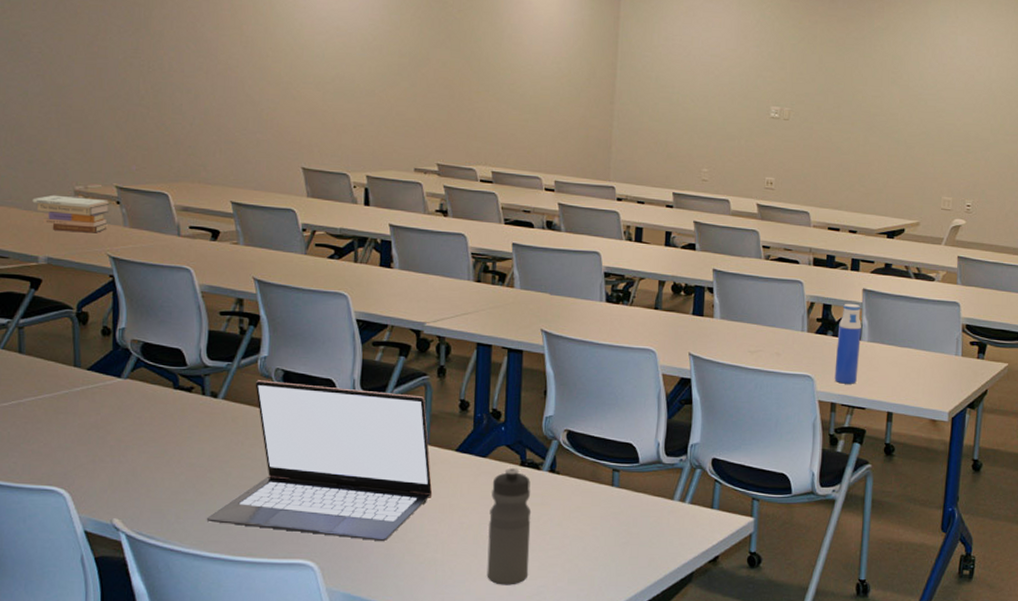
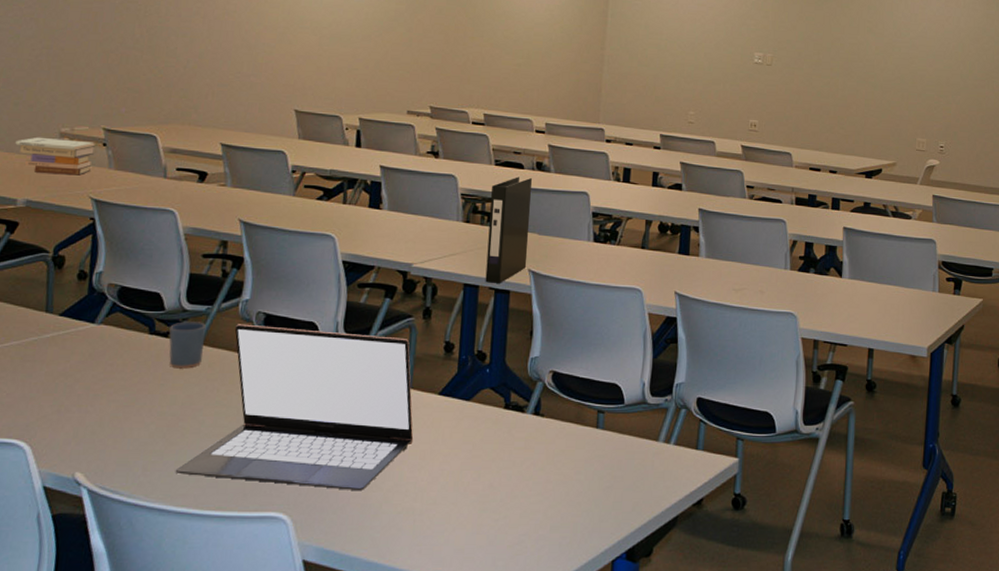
mug: none [192,377,228,421] -> present [169,321,207,367]
water bottle: present [487,468,532,585] -> none [466,412,515,535]
binder: none [498,236,542,343] -> present [485,177,532,283]
water bottle: present [834,303,861,384] -> none [817,241,842,321]

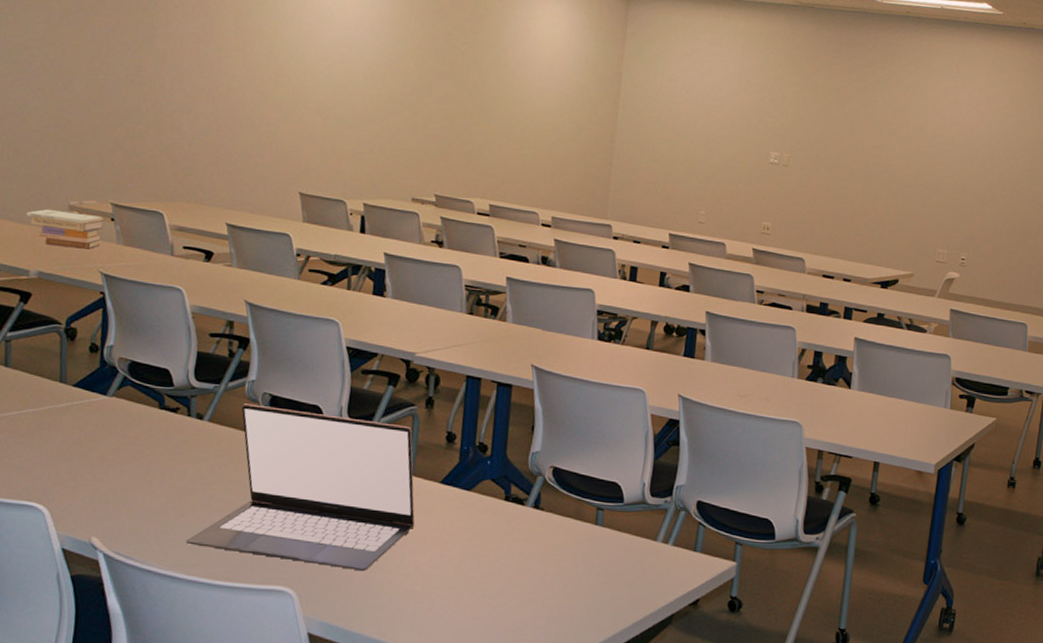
mug: present [169,321,207,367] -> none [178,398,214,443]
binder: present [485,177,532,283] -> none [488,270,537,377]

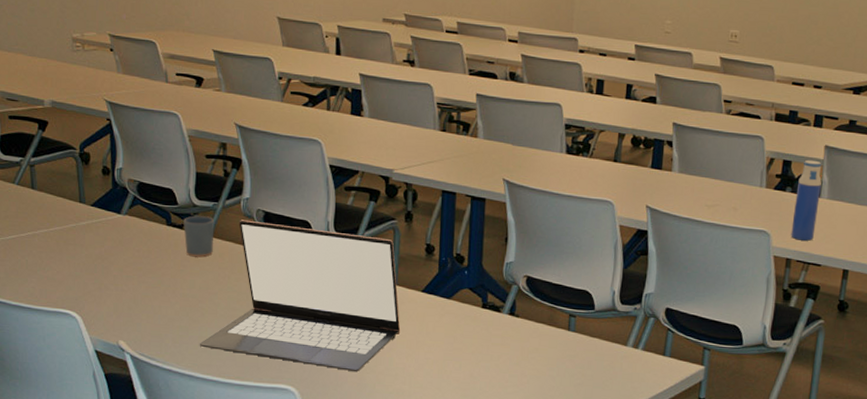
books: present [26,209,103,250] -> none [36,42,103,79]
mug: none [178,398,214,443] -> present [183,215,215,257]
water bottle: none [822,351,852,432] -> present [791,159,822,241]

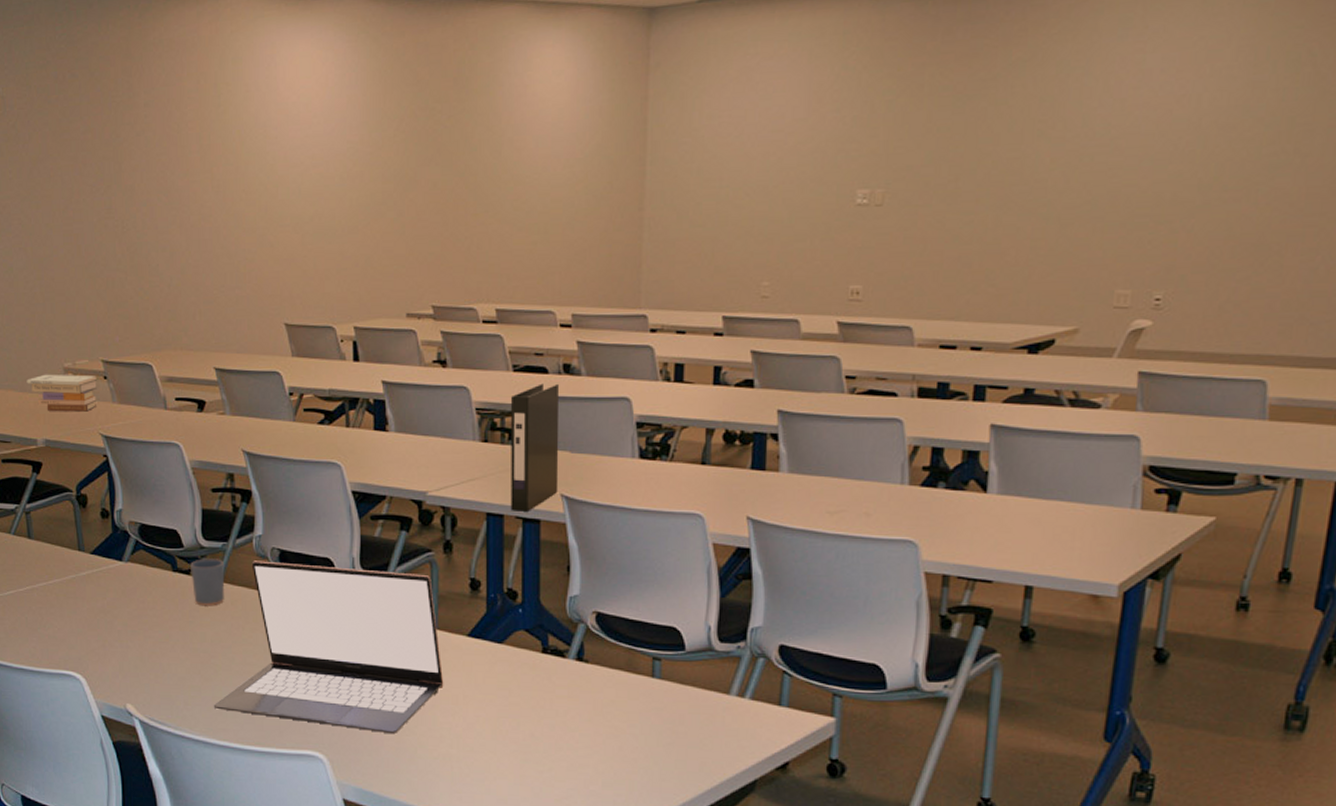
books: none [36,42,103,79] -> present [26,374,97,412]
binder: none [462,86,505,191] -> present [510,383,560,511]
water bottle: present [791,159,822,241] -> none [947,444,988,550]

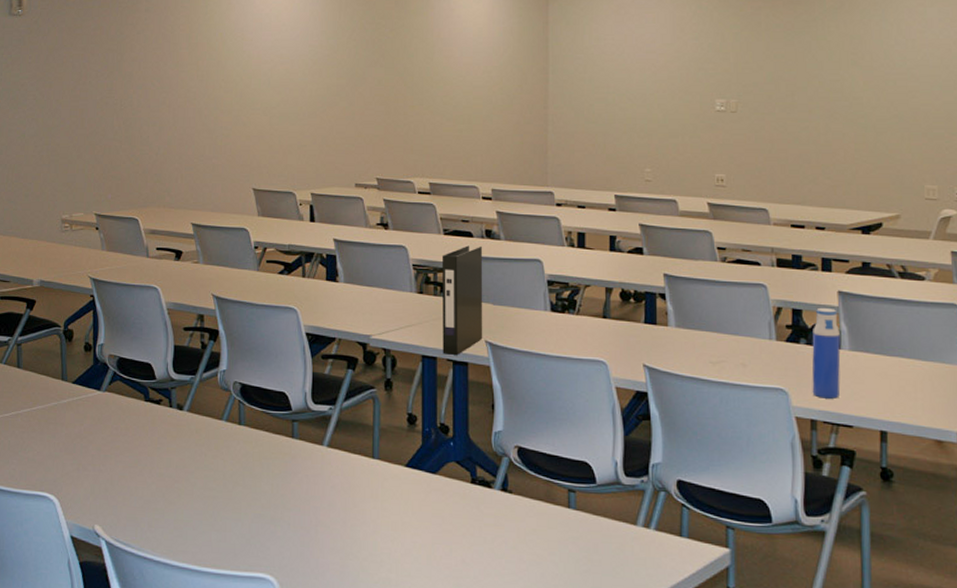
books: present [26,374,97,412] -> none [28,224,90,257]
mug: present [190,559,225,605] -> none [161,390,192,433]
laptop: present [213,560,444,733] -> none [175,393,384,558]
water bottle: none [947,444,988,550] -> present [812,307,841,399]

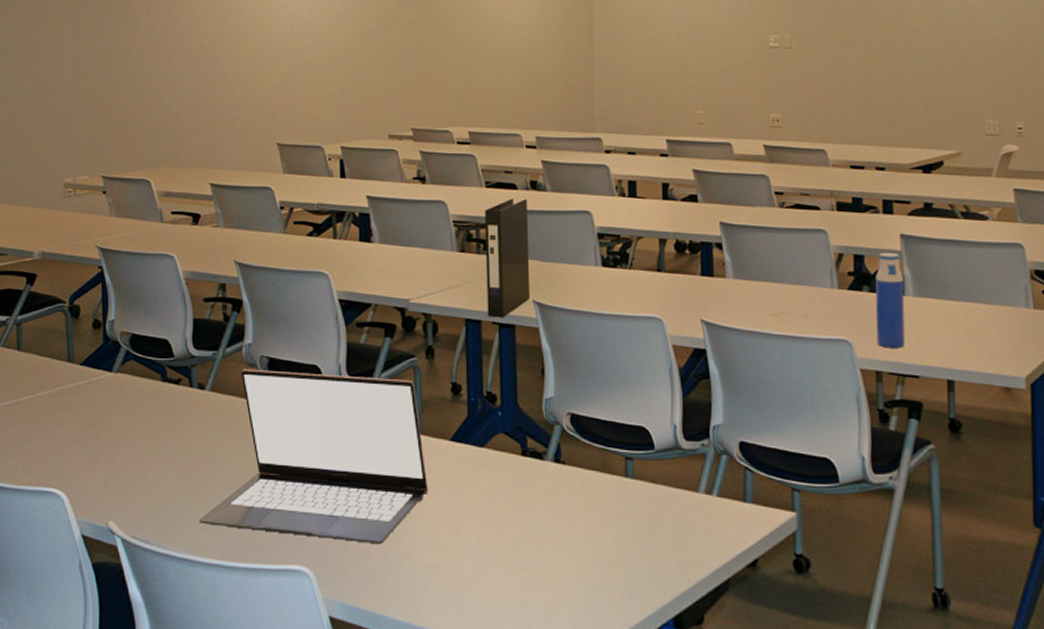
laptop: none [175,393,384,558] -> present [198,369,429,543]

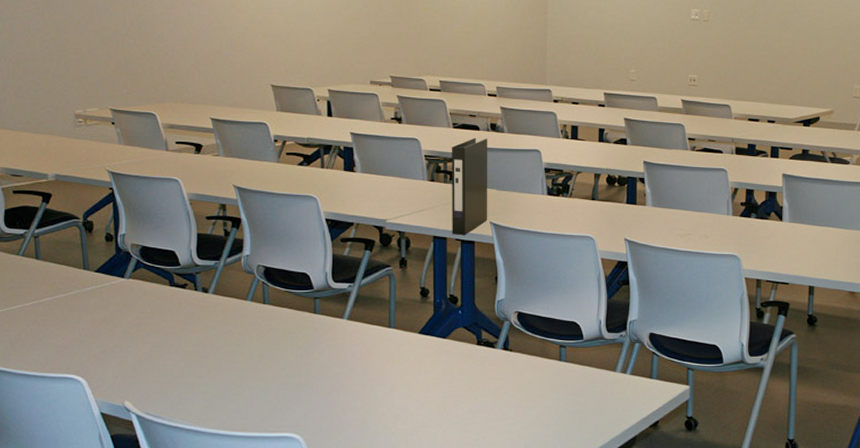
laptop: present [198,369,429,543] -> none [204,276,400,415]
water bottle: present [875,252,906,348] -> none [759,187,782,262]

